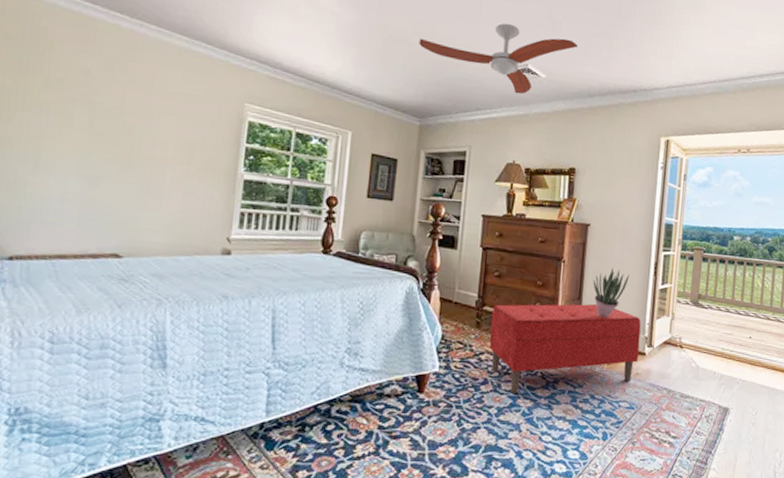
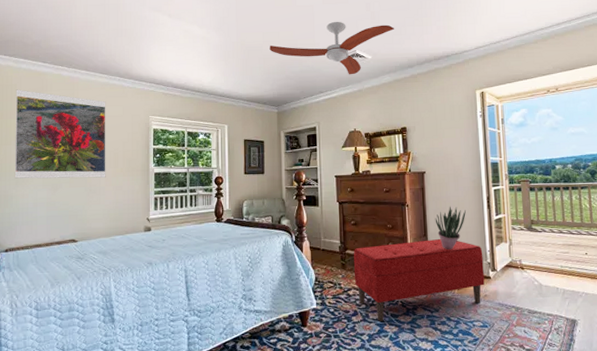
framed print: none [32,34,184,177] -> present [14,89,106,179]

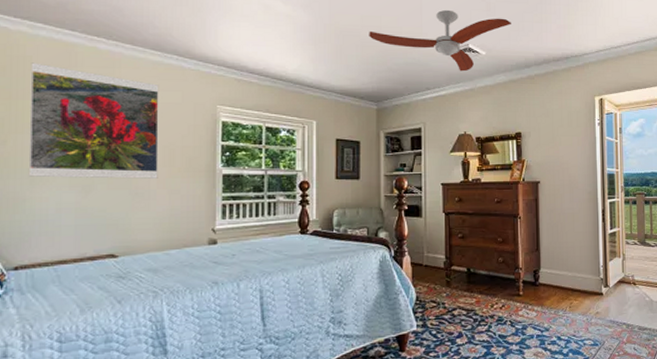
bench: present [353,238,485,321] -> none [459,253,597,343]
potted plant: present [435,206,466,250] -> none [548,219,580,266]

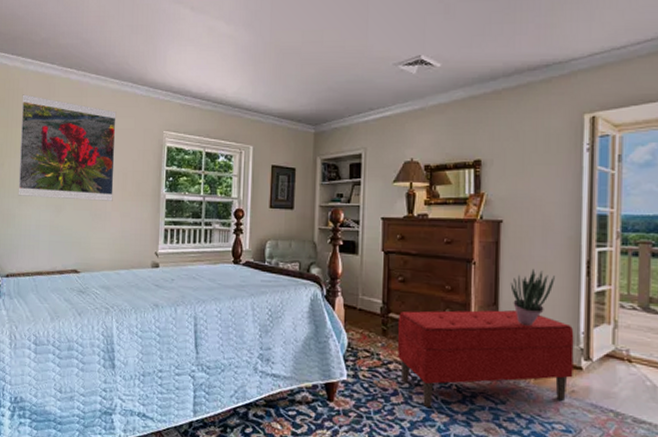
ceiling fan: present [369,9,511,72] -> none [309,16,475,88]
bench: none [459,253,597,343] -> present [397,309,574,407]
potted plant: none [548,219,580,266] -> present [510,268,555,327]

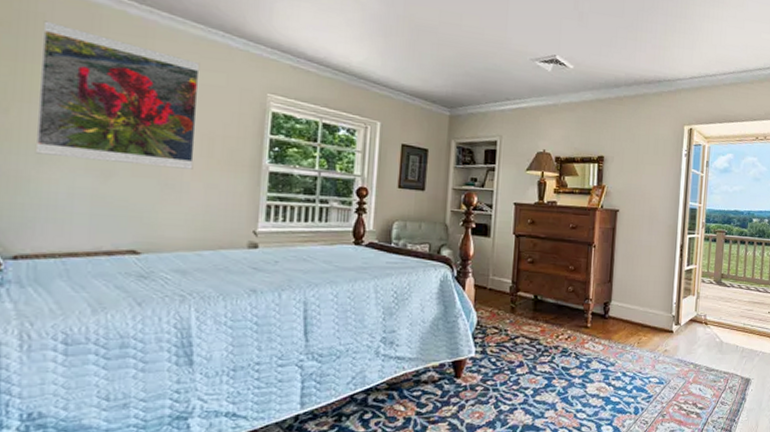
bench: present [397,309,574,407] -> none [524,286,669,374]
potted plant: present [510,268,555,327] -> none [622,251,657,300]

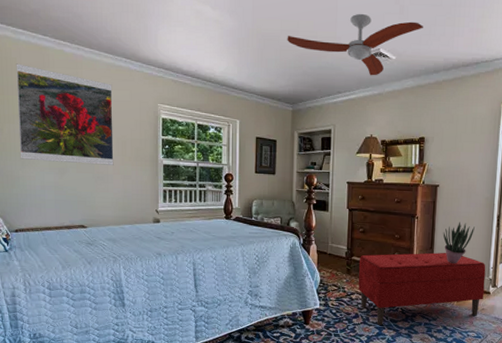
ceiling fan: none [447,14,604,85] -> present [287,13,423,76]
bench: none [524,286,669,374] -> present [358,252,486,325]
potted plant: none [622,251,657,300] -> present [443,221,475,264]

